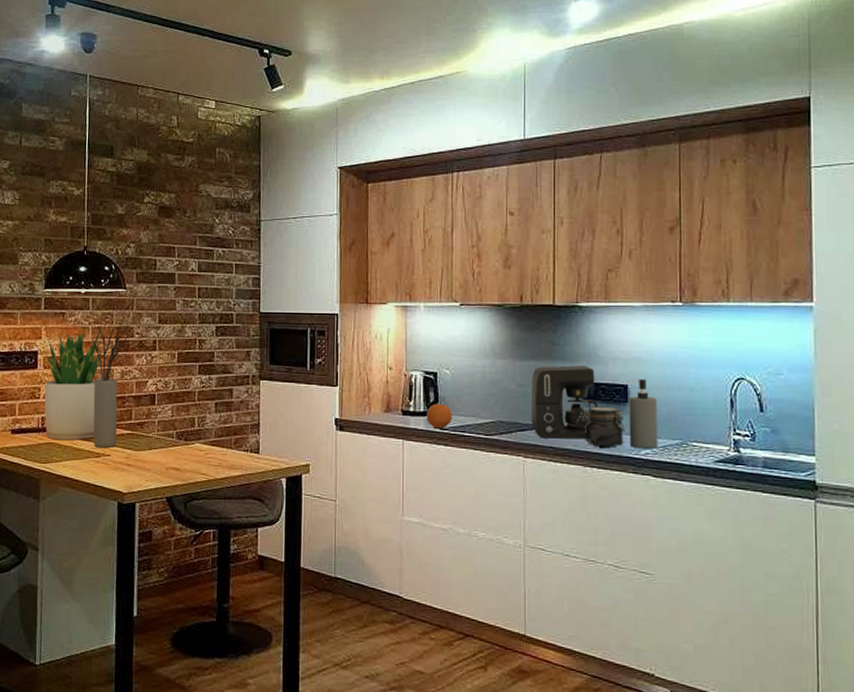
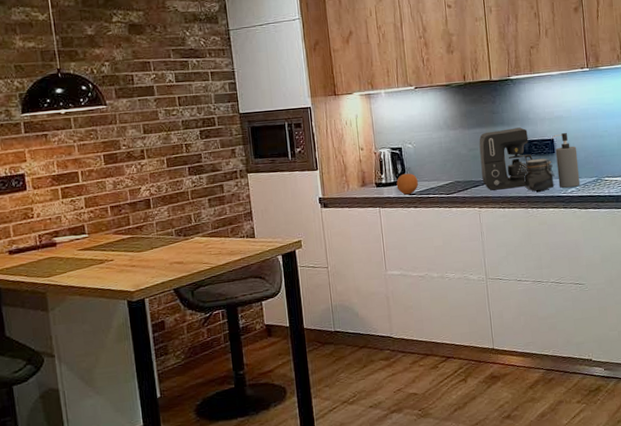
planter: present [44,326,103,441] -> none [33,144,95,254]
vase: present [91,318,129,448] -> none [78,133,119,255]

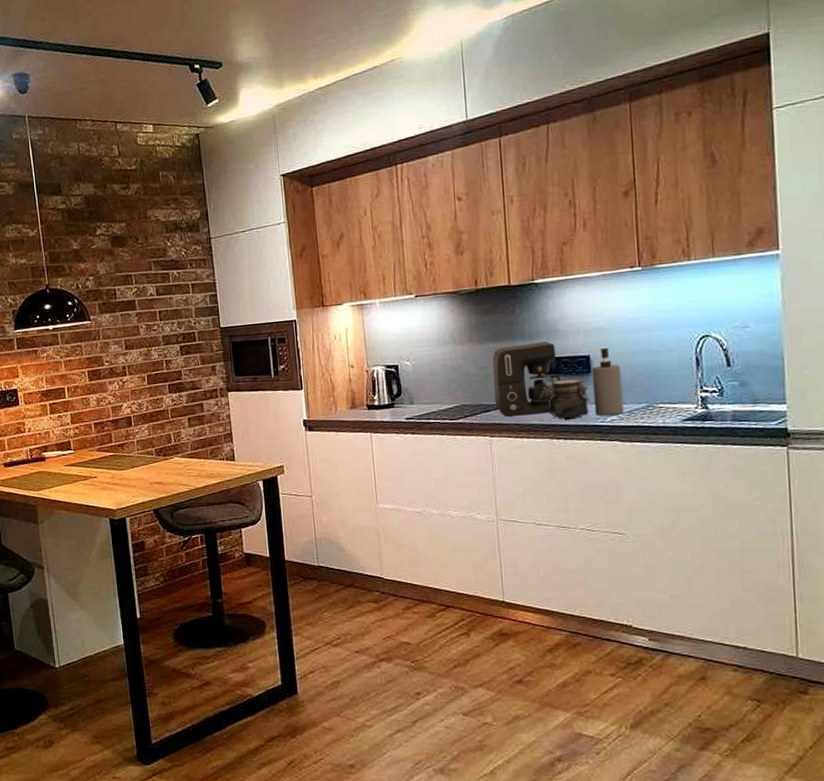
fruit: present [396,173,419,195] -> none [391,394,418,419]

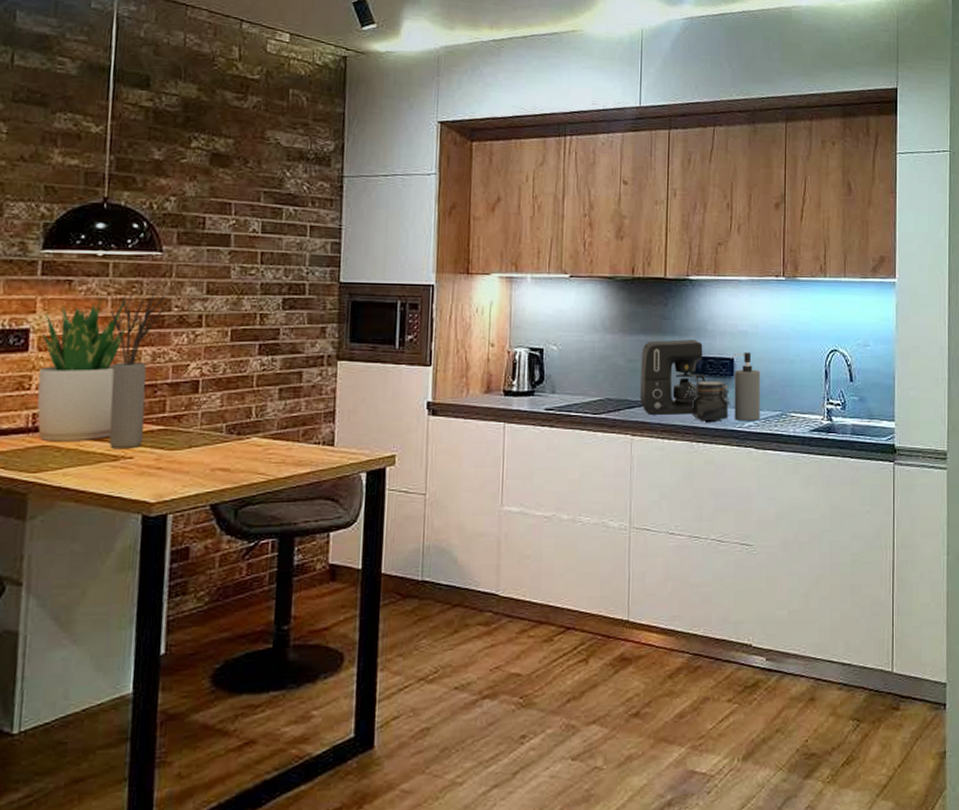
planter: none [24,360,80,469] -> present [37,297,127,442]
vase: none [65,349,102,472] -> present [108,288,166,450]

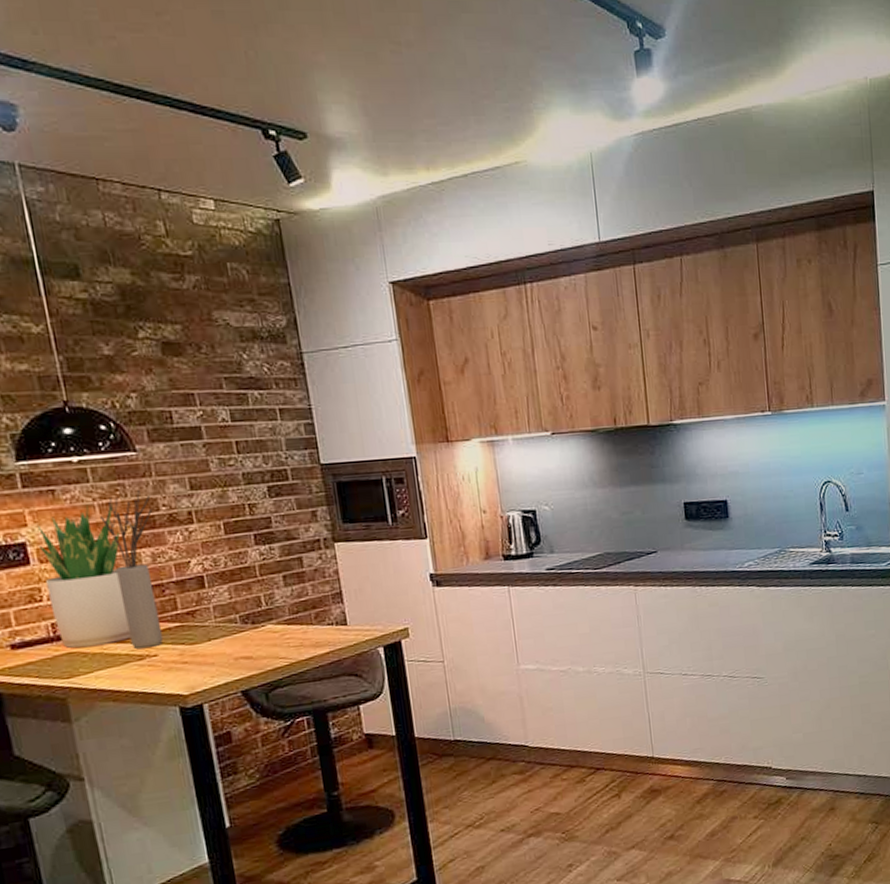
coffee maker: present [640,339,705,415] -> none [634,485,701,564]
jar: present [688,381,730,422] -> none [685,524,728,566]
soap dispenser: present [731,351,761,421] -> none [724,492,760,562]

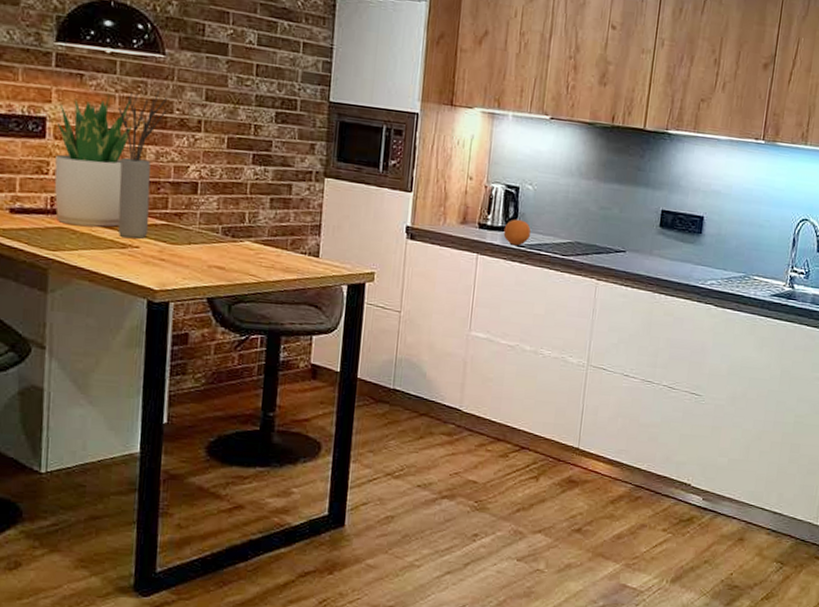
fruit: none [529,542,559,570] -> present [503,219,531,246]

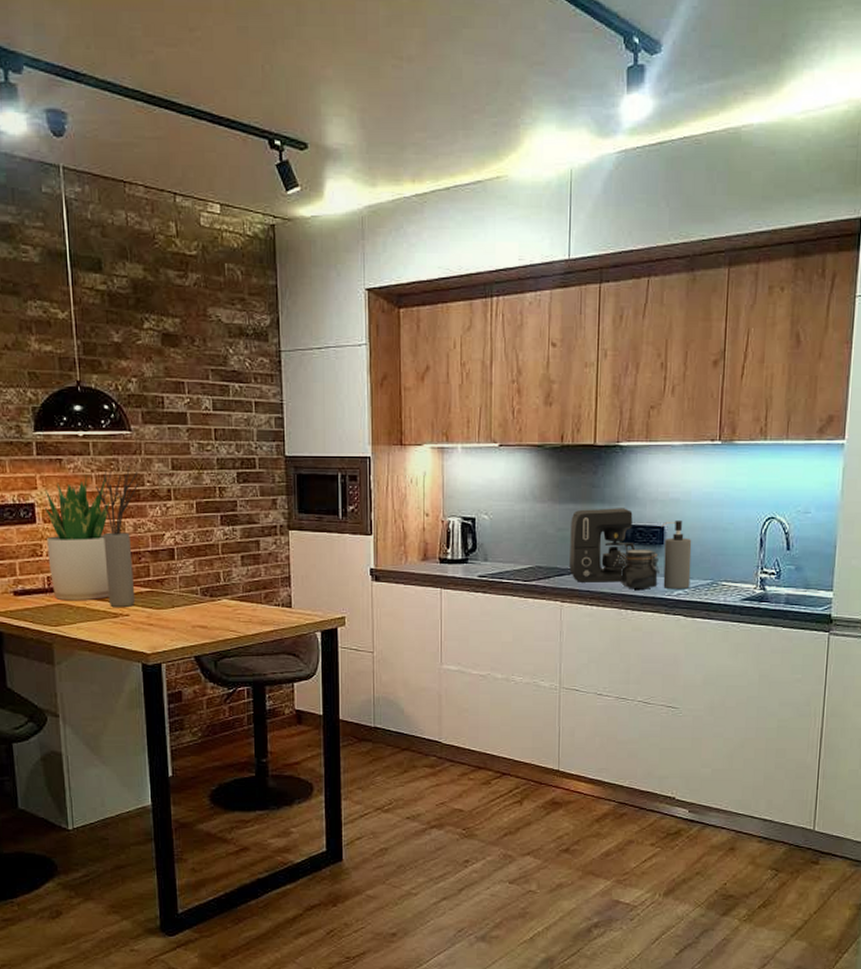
fruit: present [503,219,531,246] -> none [464,550,492,576]
coffee maker: none [608,190,675,266] -> present [569,508,634,582]
jar: none [656,235,696,276] -> present [617,550,660,590]
soap dispenser: none [697,211,729,280] -> present [661,519,692,590]

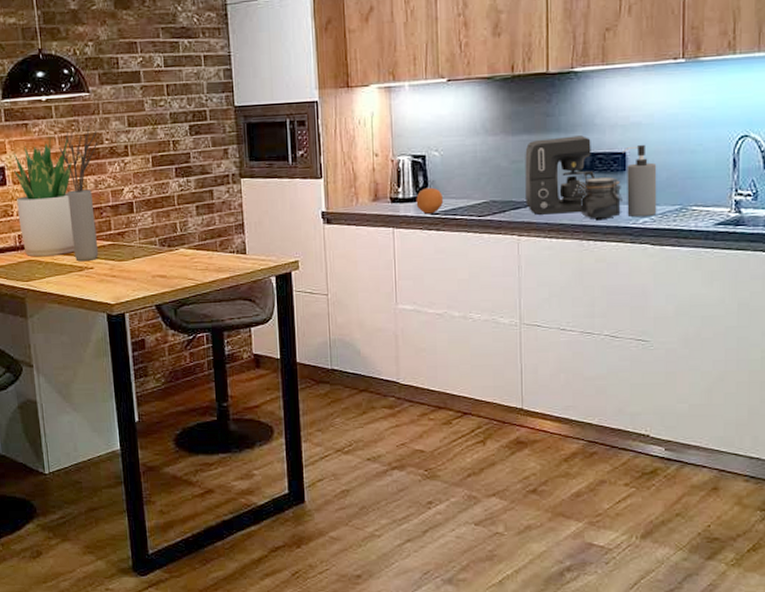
fruit: none [464,550,492,576] -> present [416,187,444,214]

